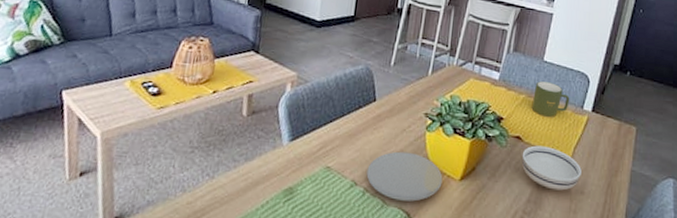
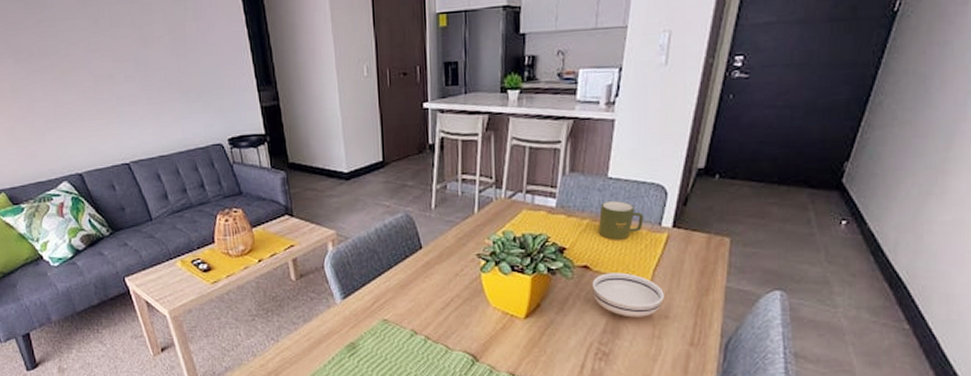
plate: present [366,151,443,202] -> none [425,296,506,345]

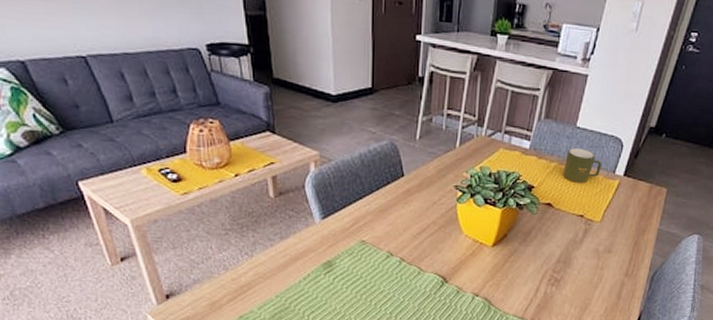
bowl: present [592,272,664,318] -> none [552,211,610,251]

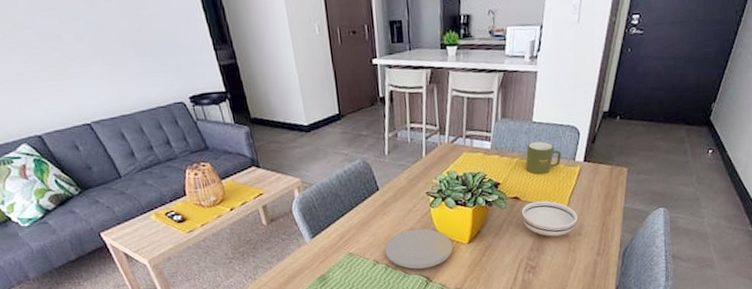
plate: none [401,223,476,267] -> present [384,228,453,269]
bowl: none [552,211,610,251] -> present [521,200,578,237]

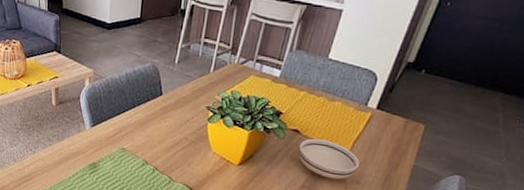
plate: present [384,228,453,269] -> none [155,138,223,180]
mug: present [525,141,562,176] -> none [312,79,354,114]

